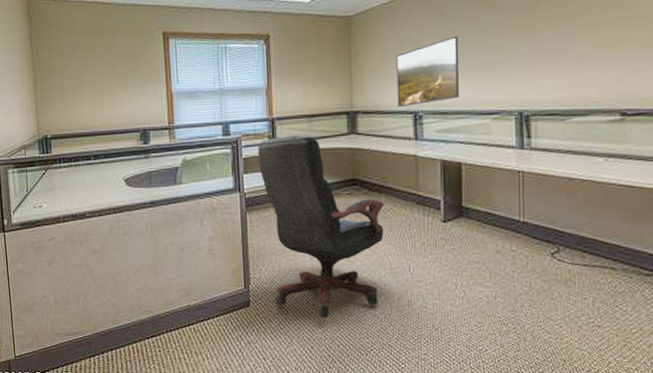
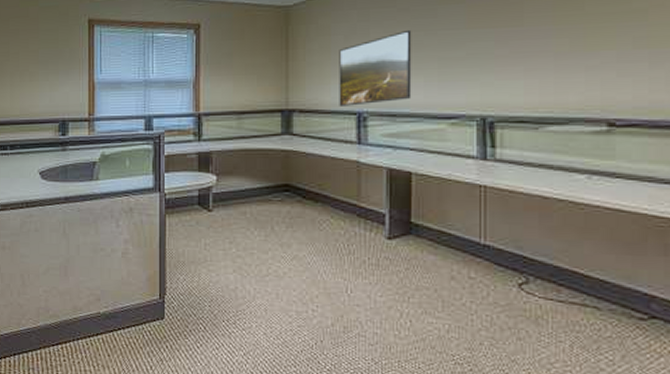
office chair: present [257,135,384,318] -> none [181,133,320,339]

